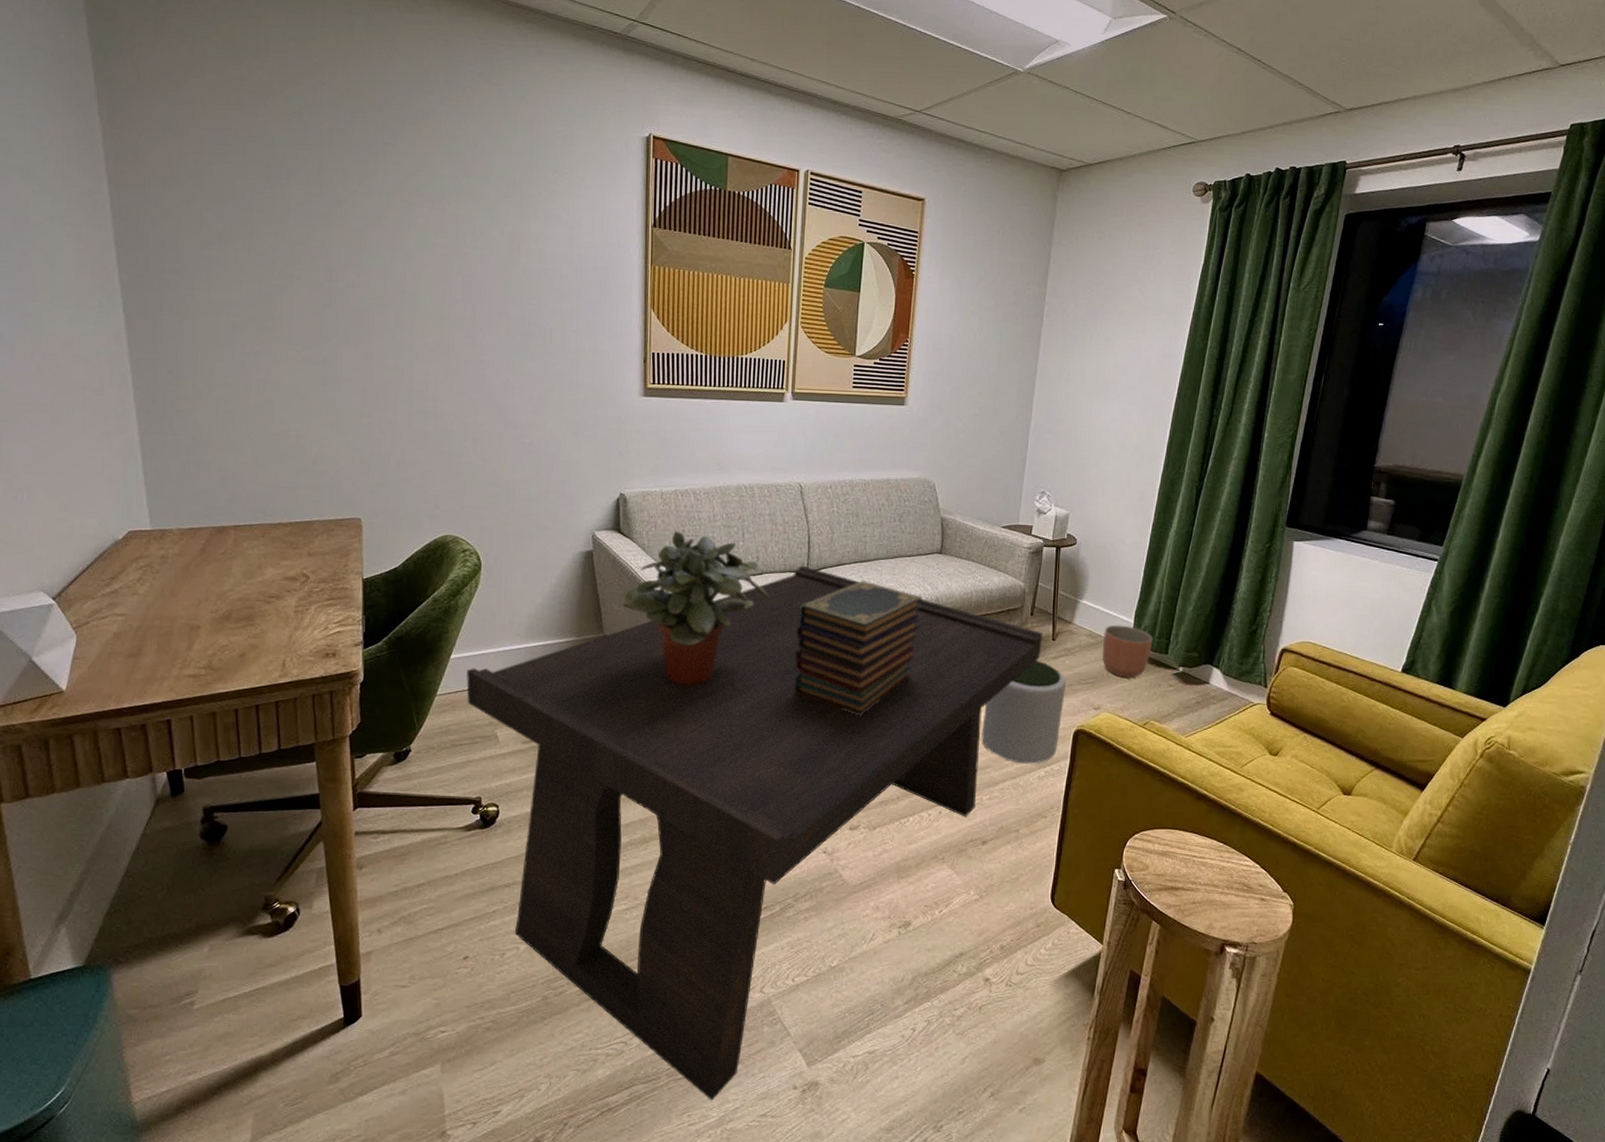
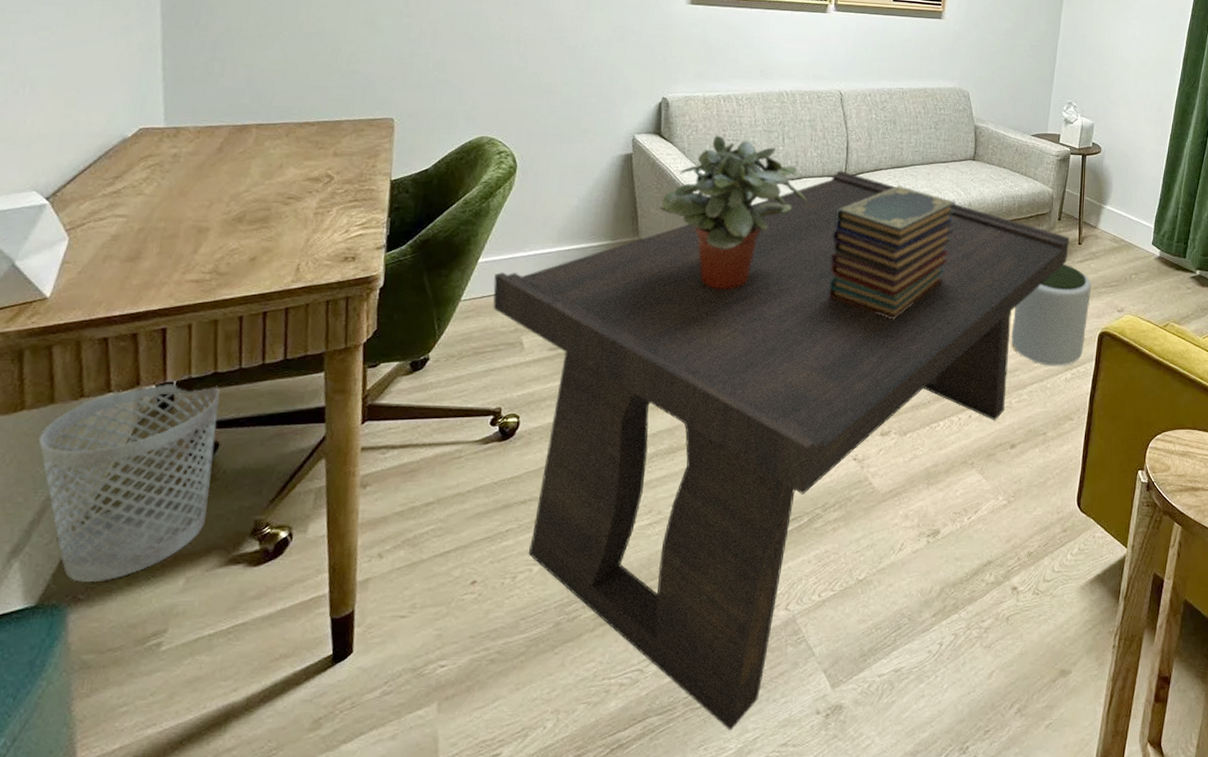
wastebasket: none [70,771,224,948] -> present [38,383,220,583]
planter: present [1102,625,1153,679] -> none [1125,229,1172,282]

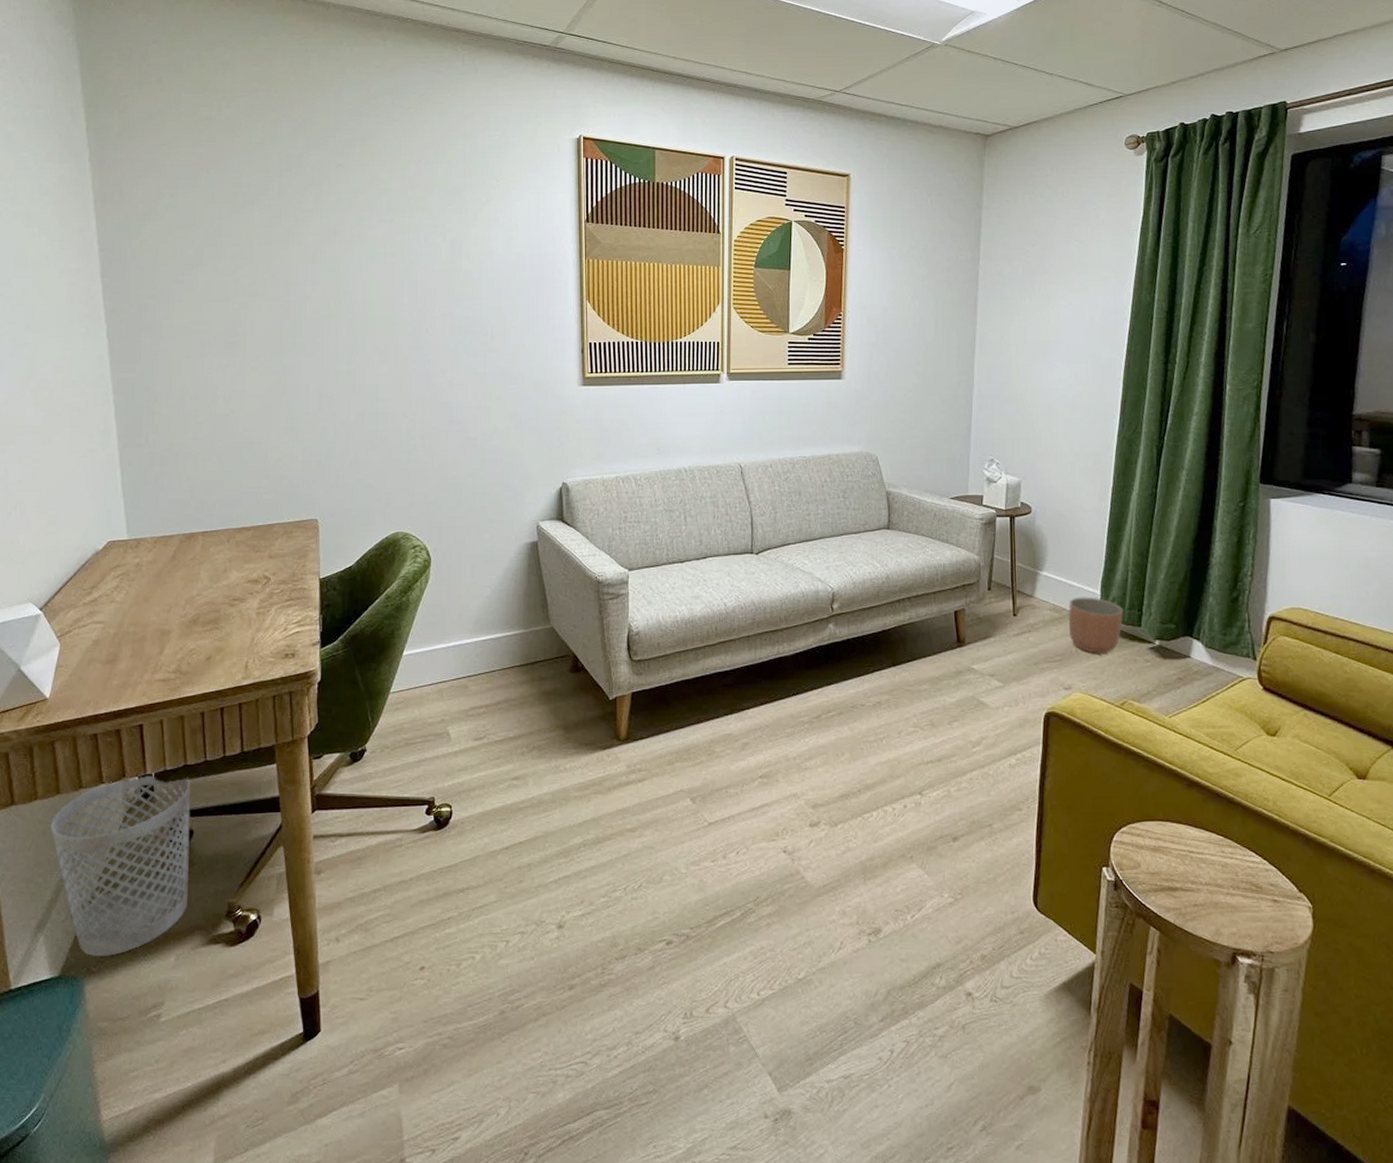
coffee table: present [493,170,1069,732] -> none [417,547,1002,1131]
potted plant: present [659,135,807,289] -> none [567,518,714,675]
book stack: present [829,185,956,320] -> none [744,559,873,703]
plant pot: present [1010,263,1091,366] -> none [943,637,1032,751]
planter: none [1125,229,1172,282] -> present [1068,597,1124,655]

